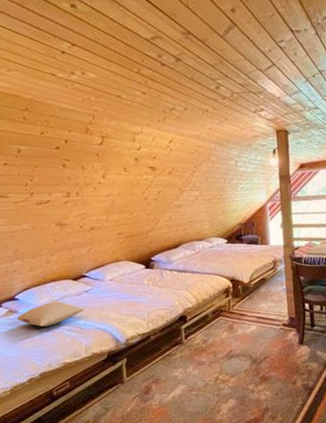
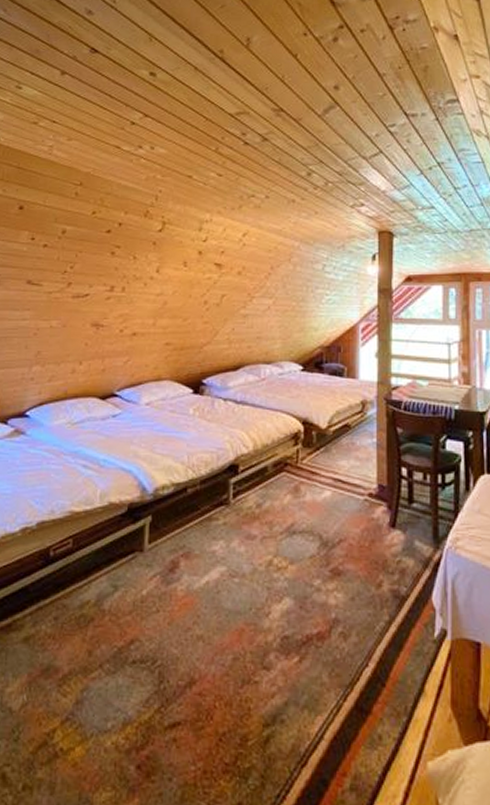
pillow: present [17,301,85,327] -> none [23,424,109,457]

